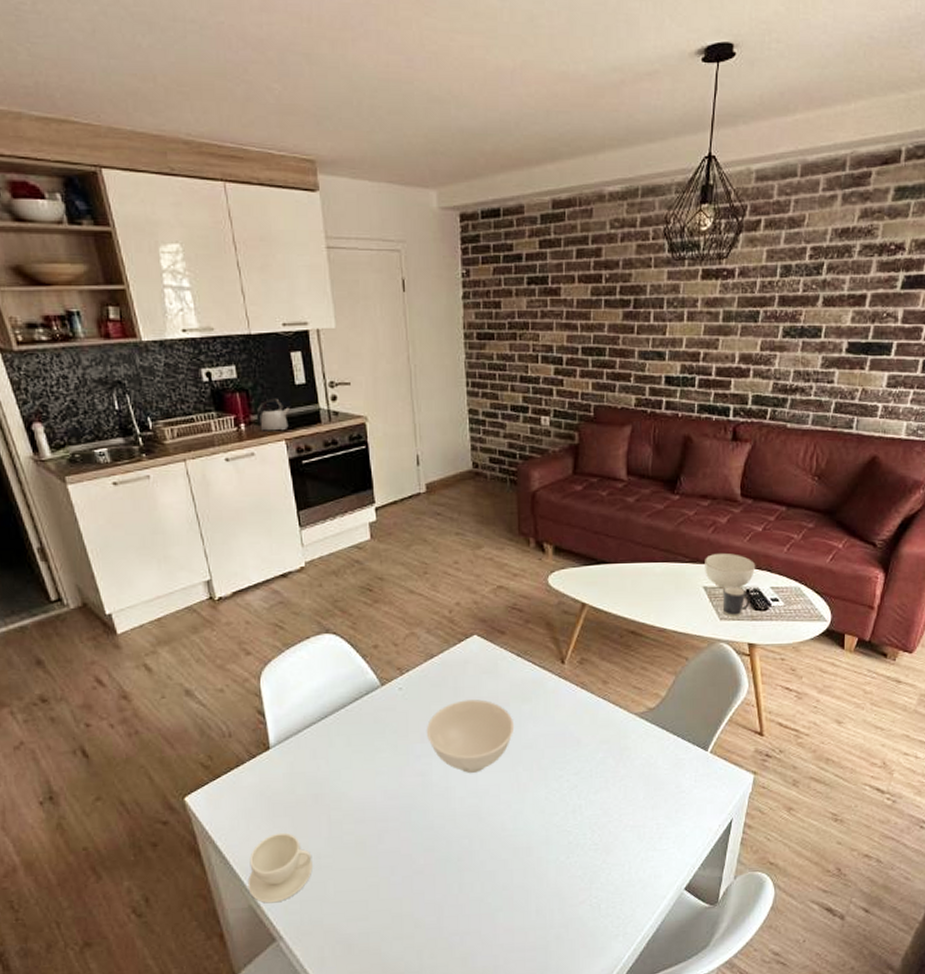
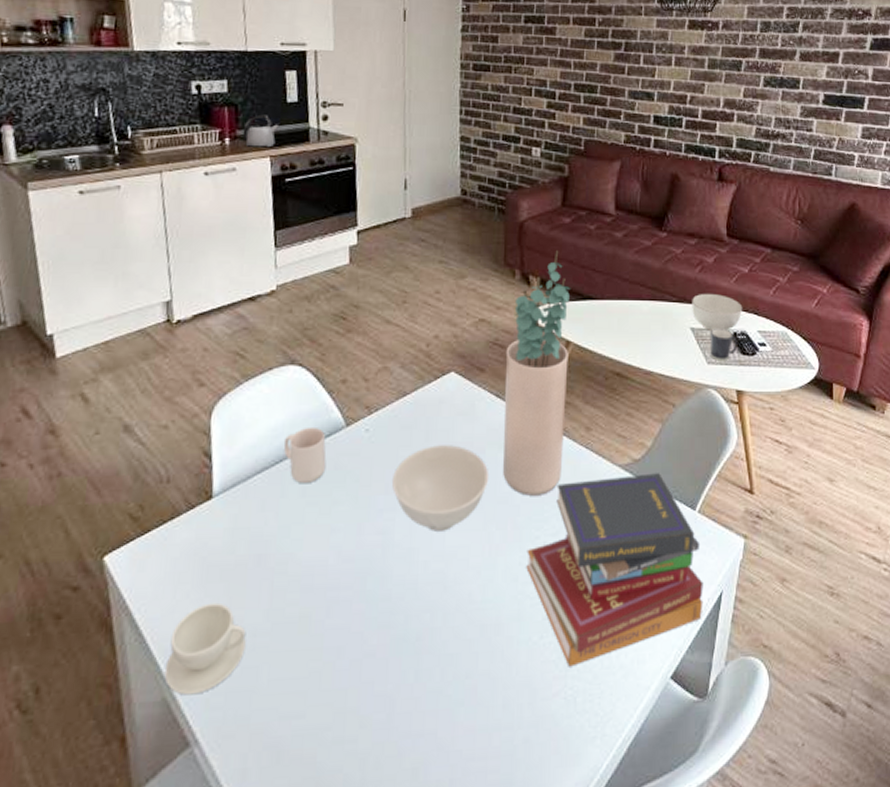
cup: none [326,687,367,736] -> present [283,426,327,484]
vase: none [524,518,585,742] -> present [503,251,571,496]
books: none [552,719,715,881] -> present [526,473,703,667]

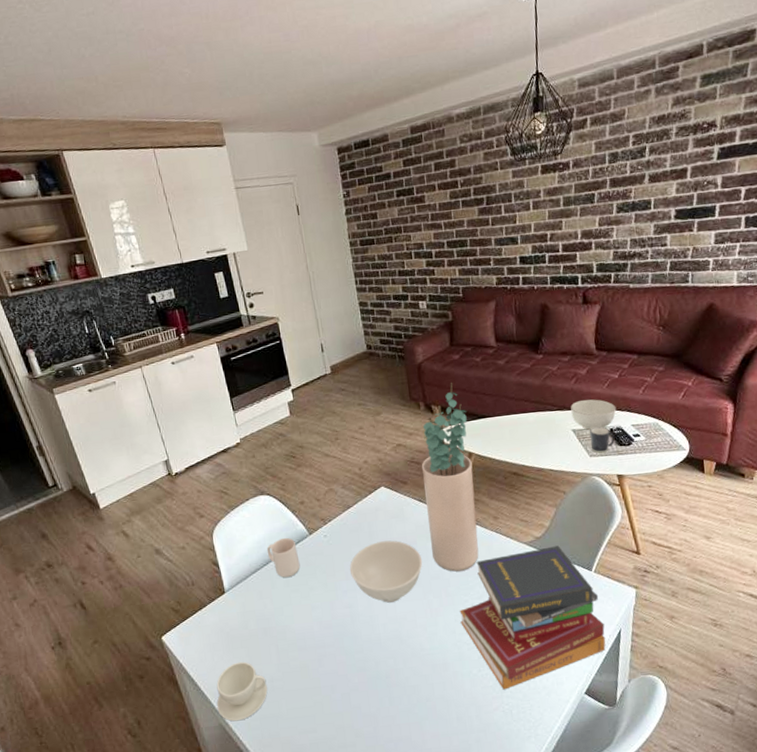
kettle: present [242,114,280,148] -> none [192,310,219,338]

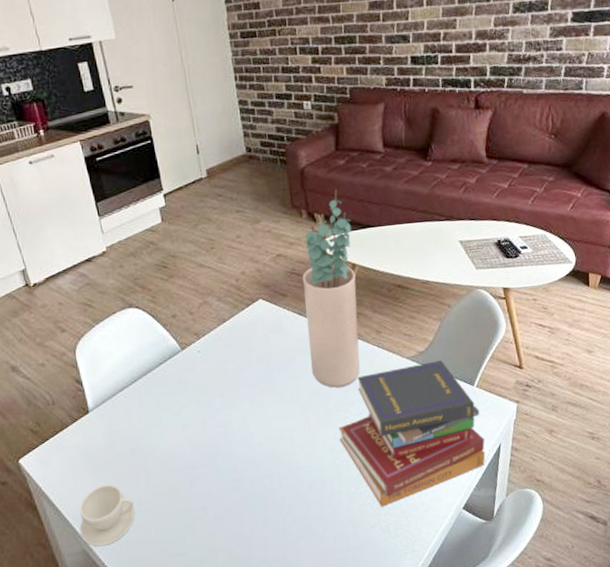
cup: present [266,537,300,578] -> none [134,353,172,396]
bowl: present [350,540,423,603] -> none [224,355,302,421]
bowl: present [570,399,617,431] -> none [458,209,505,242]
mug: present [589,427,615,454] -> none [476,238,502,266]

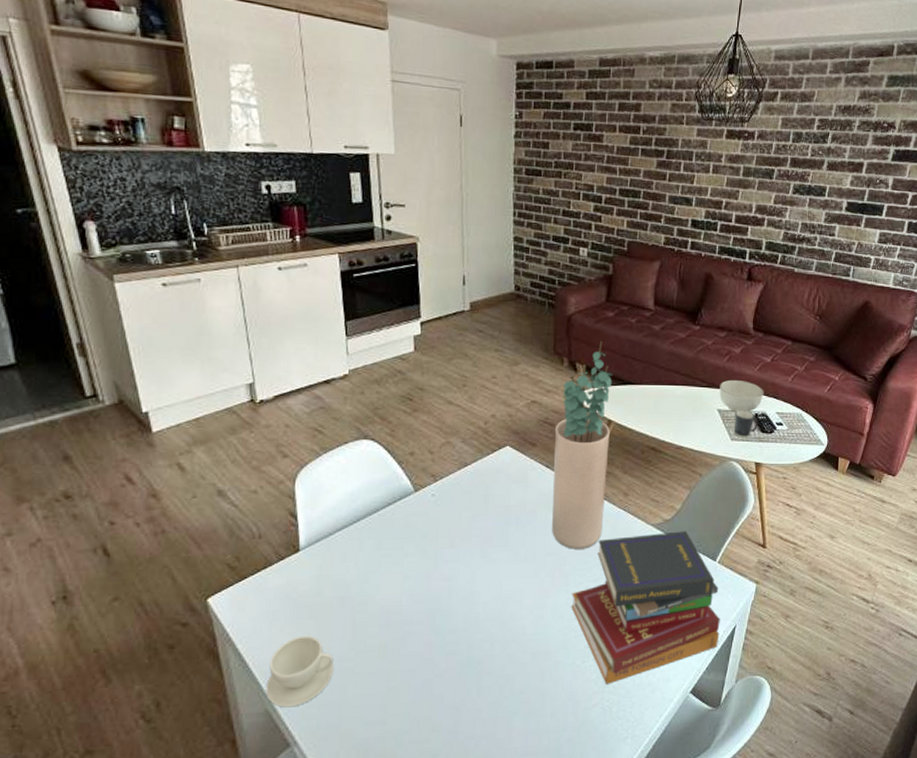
bowl: none [458,209,505,242] -> present [719,379,764,413]
mug: none [476,238,502,266] -> present [733,410,758,438]

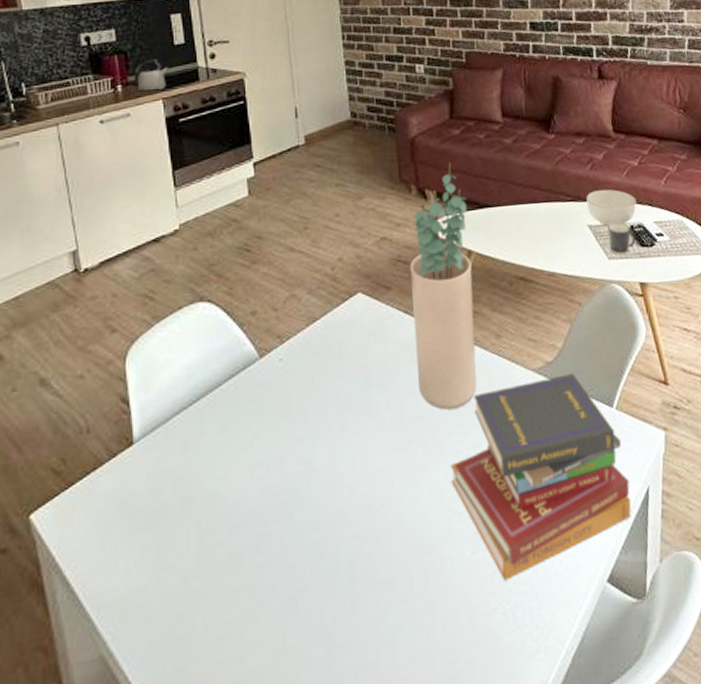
teacup: present [265,635,334,708] -> none [99,550,179,651]
kettle: none [312,214,346,245] -> present [134,59,169,92]

